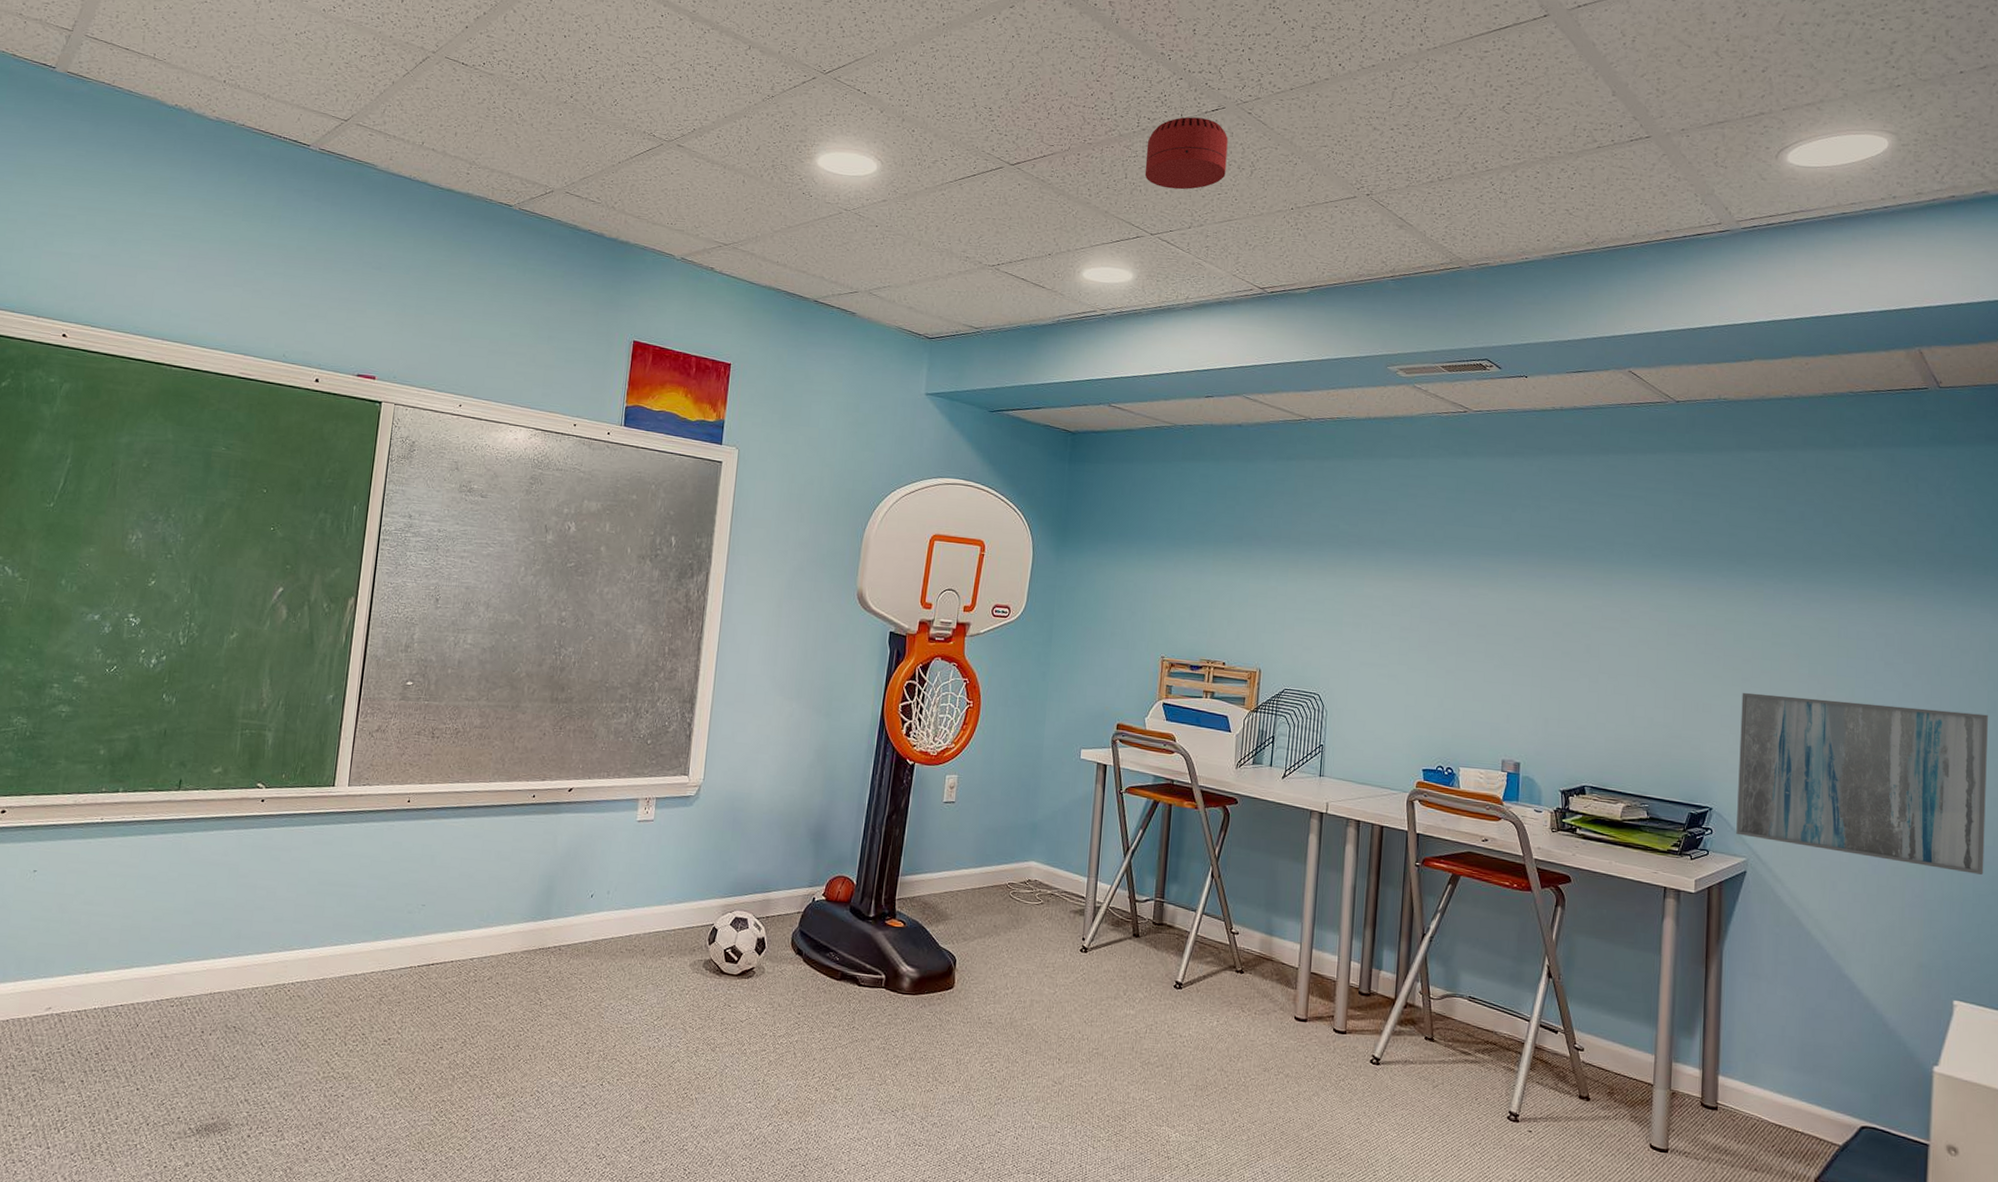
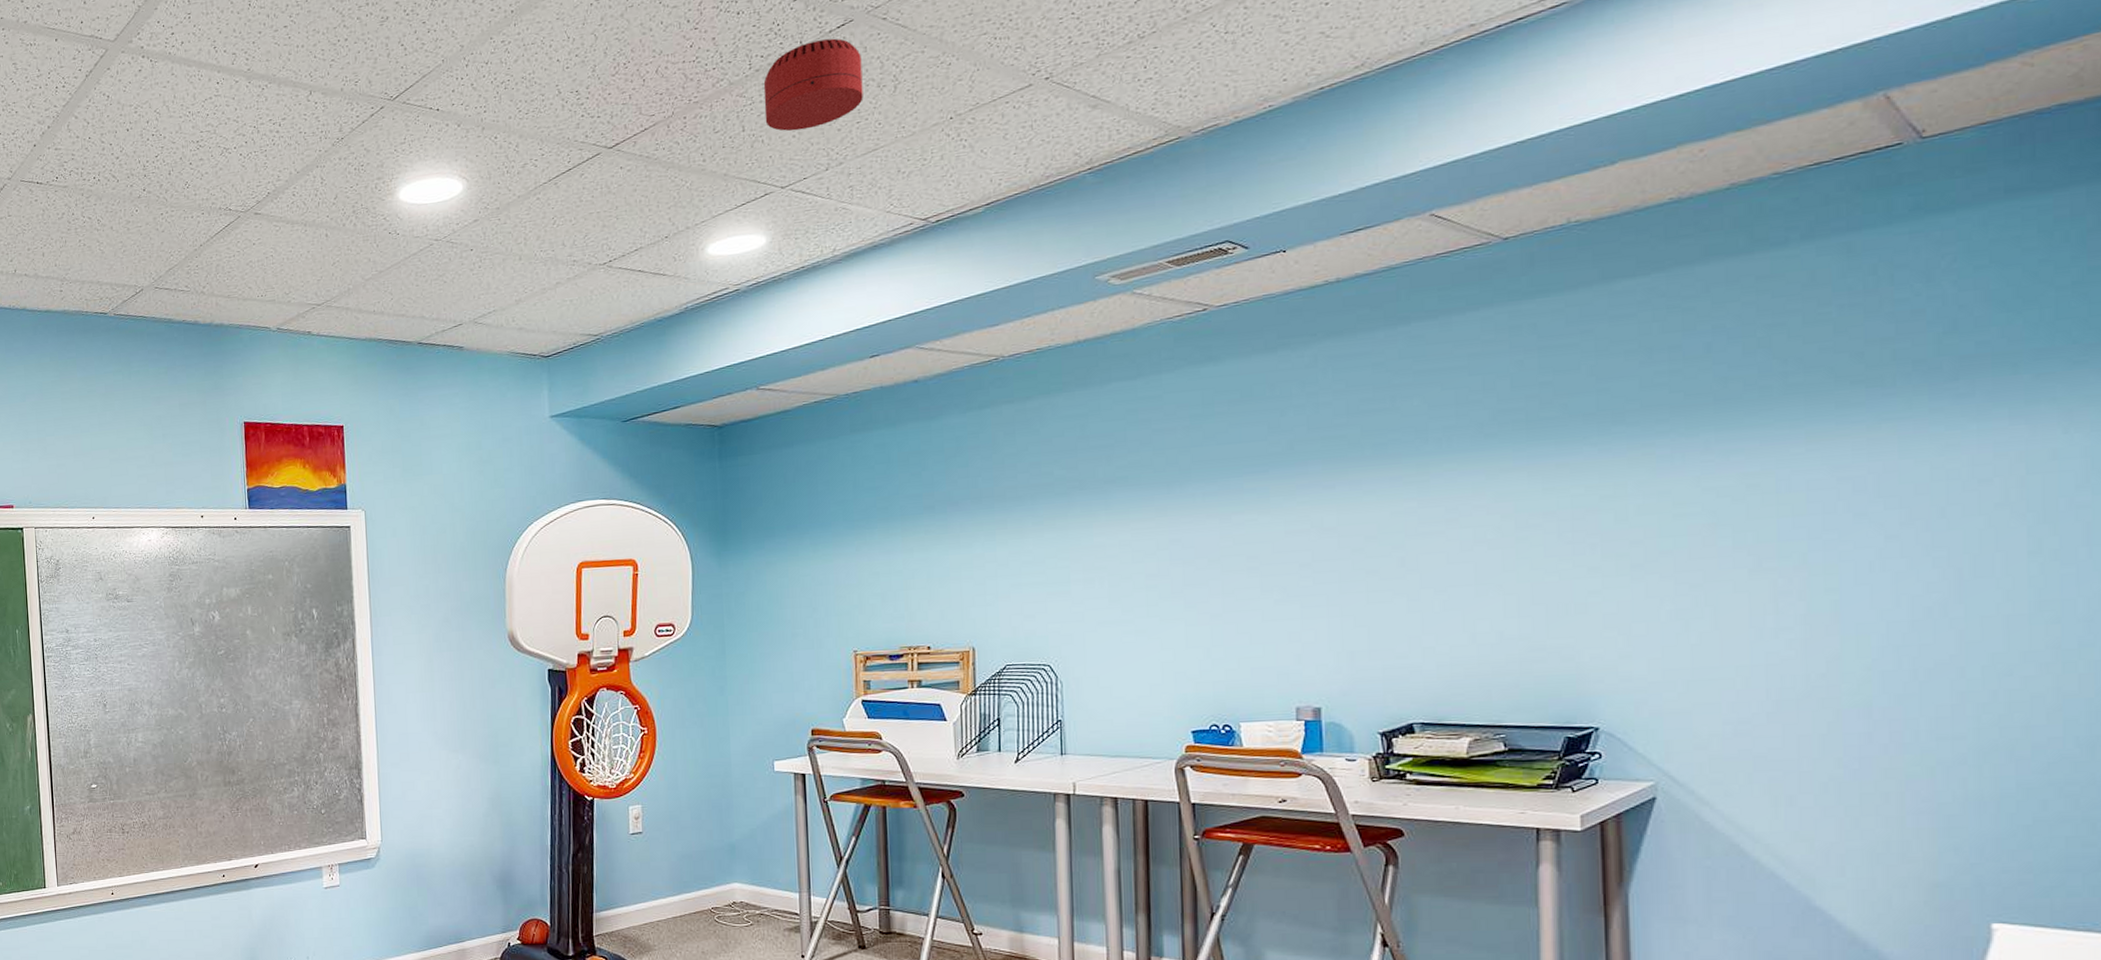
wall art: present [1736,692,1988,875] -> none [1632,557,2033,763]

